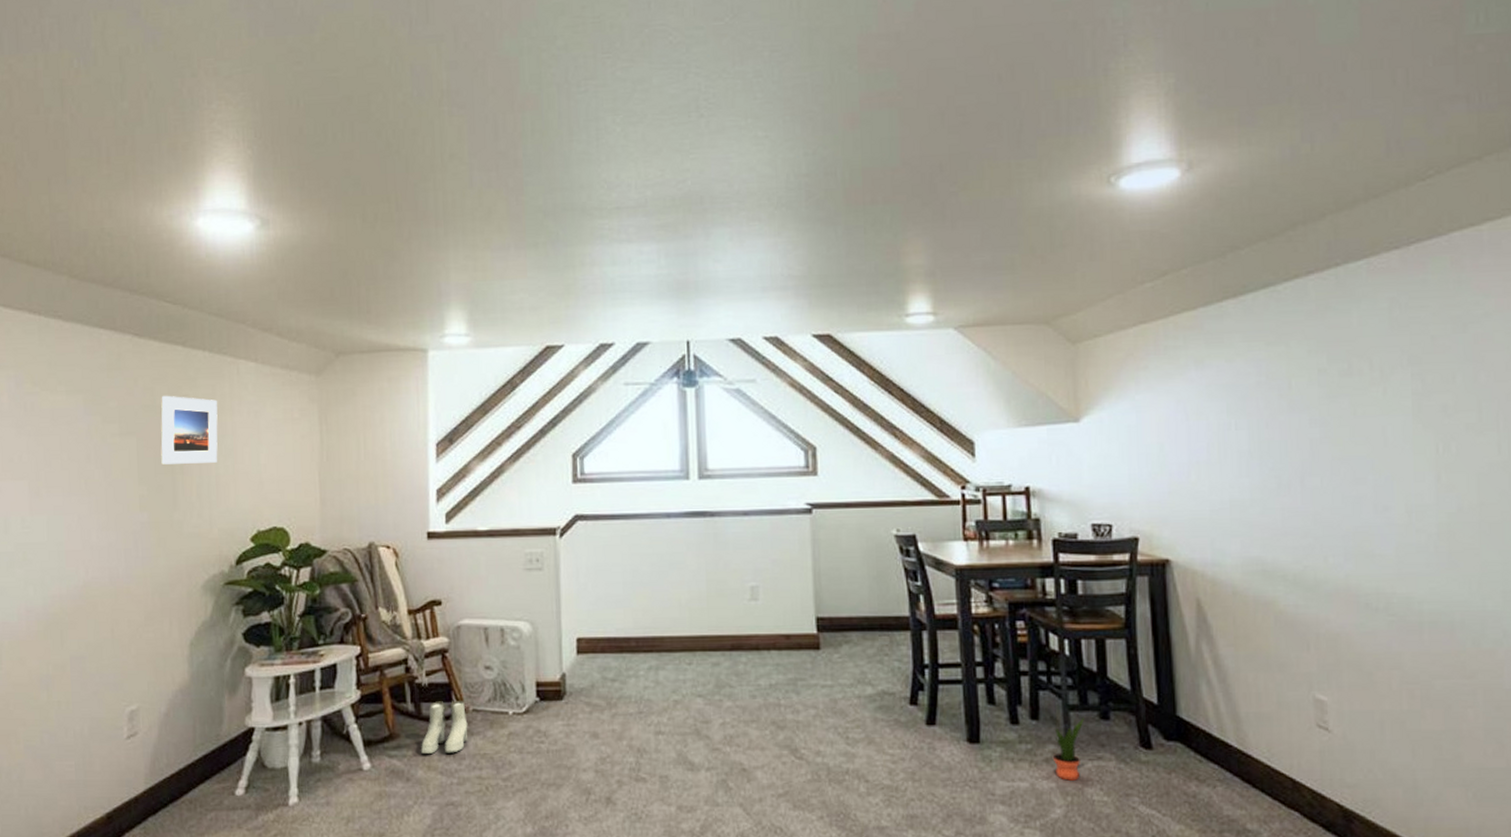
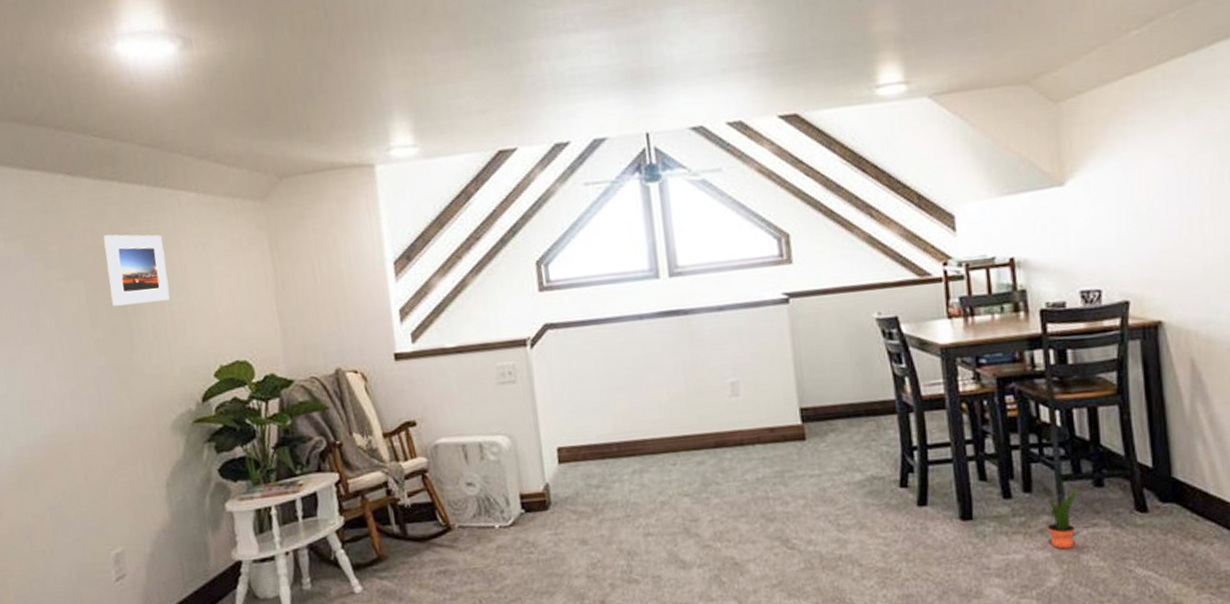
boots: present [421,701,468,755] -> none [410,519,456,574]

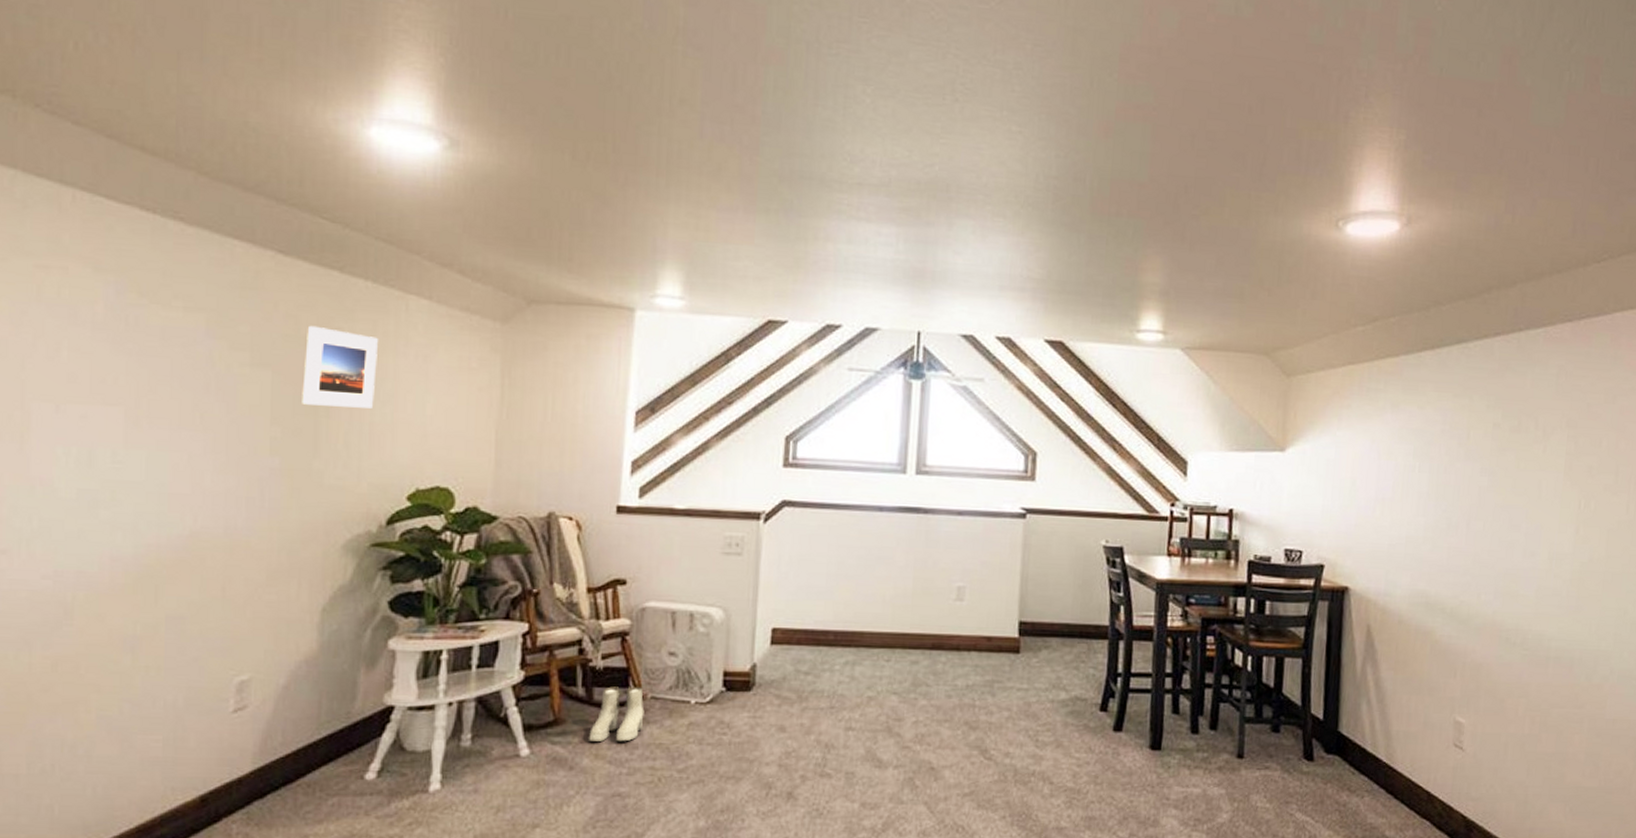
boots: none [410,519,456,574] -> present [589,686,644,743]
potted plant: present [1047,486,1078,549] -> none [1225,730,1258,788]

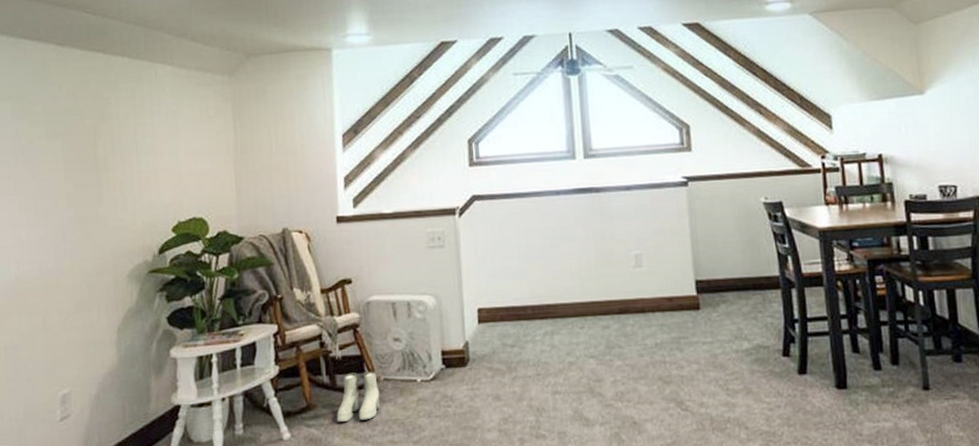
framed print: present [302,325,378,409] -> none [84,99,139,164]

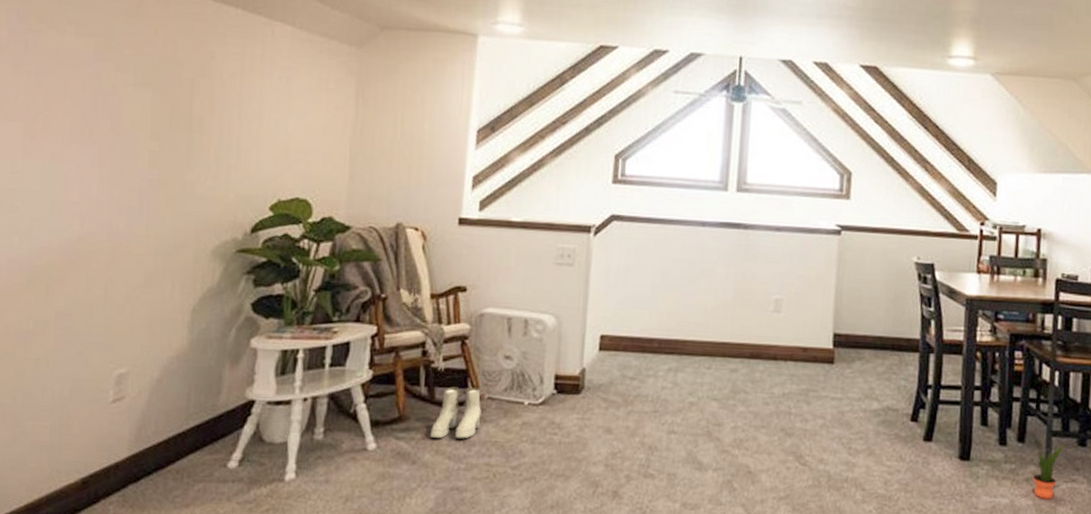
potted plant: none [912,361,940,419] -> present [1032,443,1064,500]

